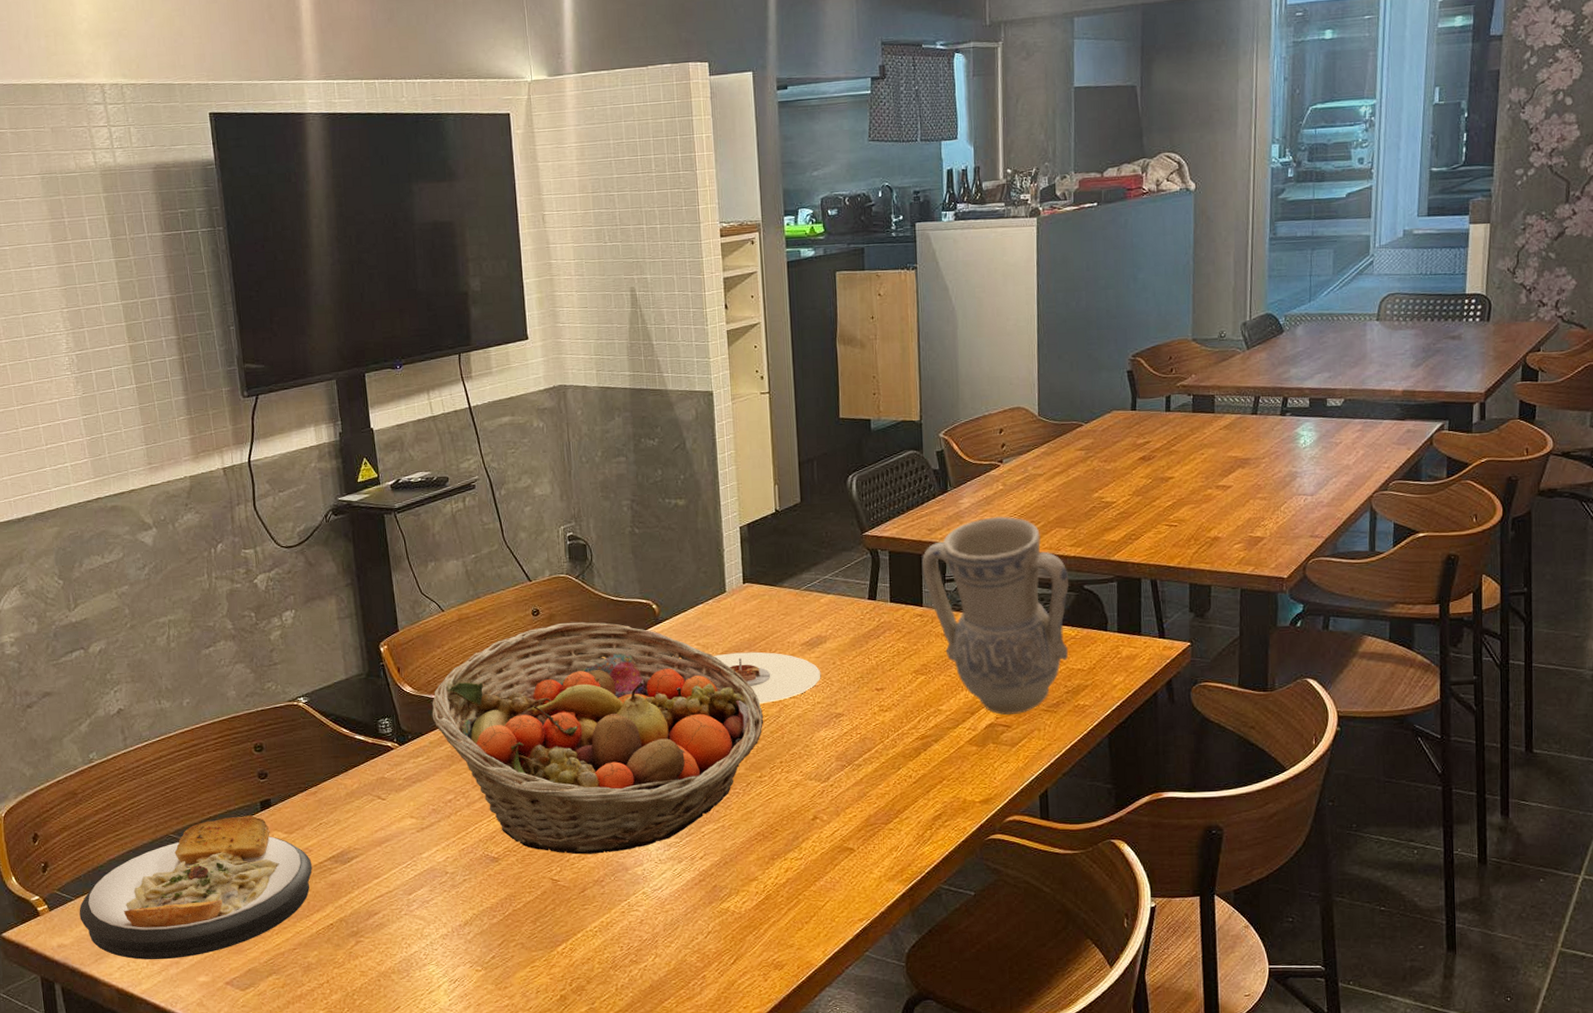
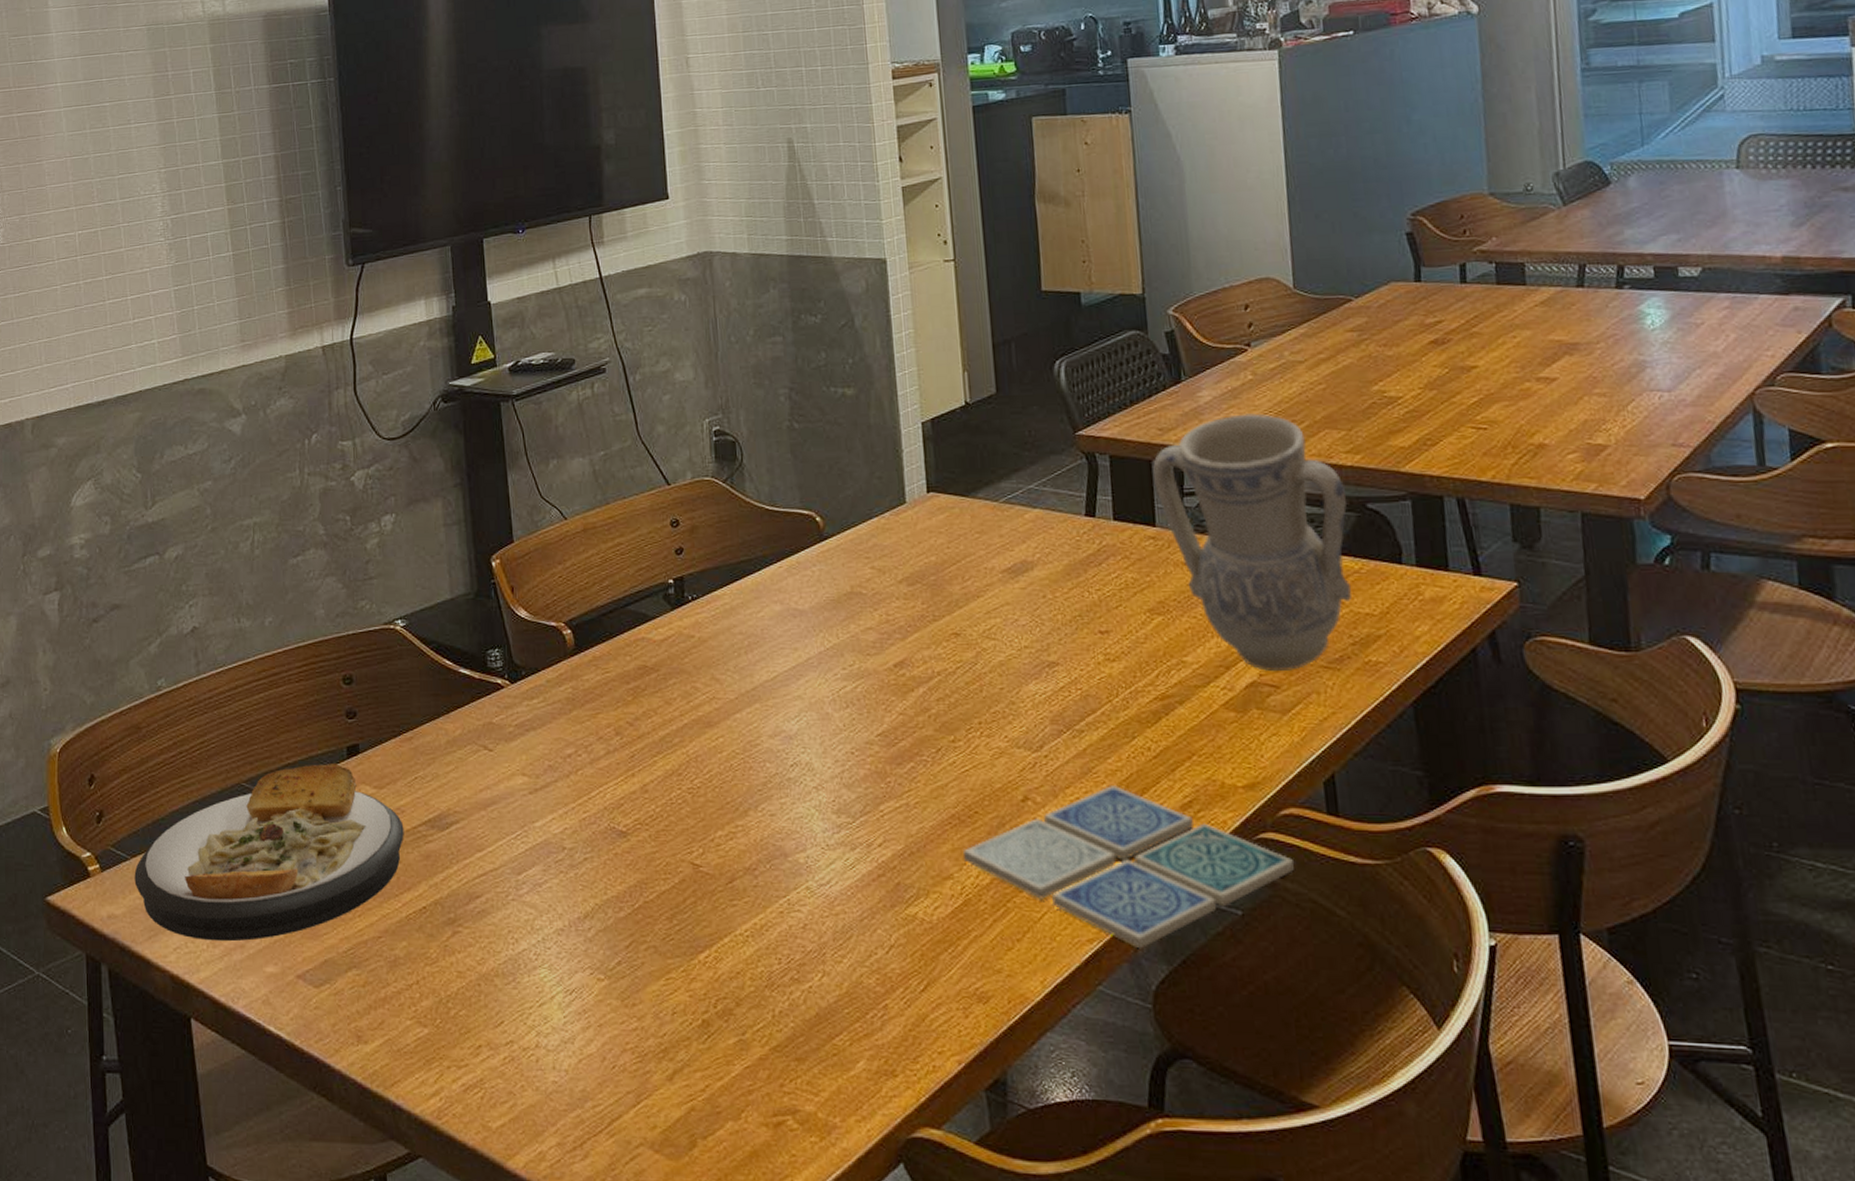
fruit basket: present [432,622,764,855] -> none [550,536,957,833]
plate: present [714,651,821,703] -> none [892,579,1028,645]
drink coaster: none [765,805,1014,924] -> present [962,786,1294,949]

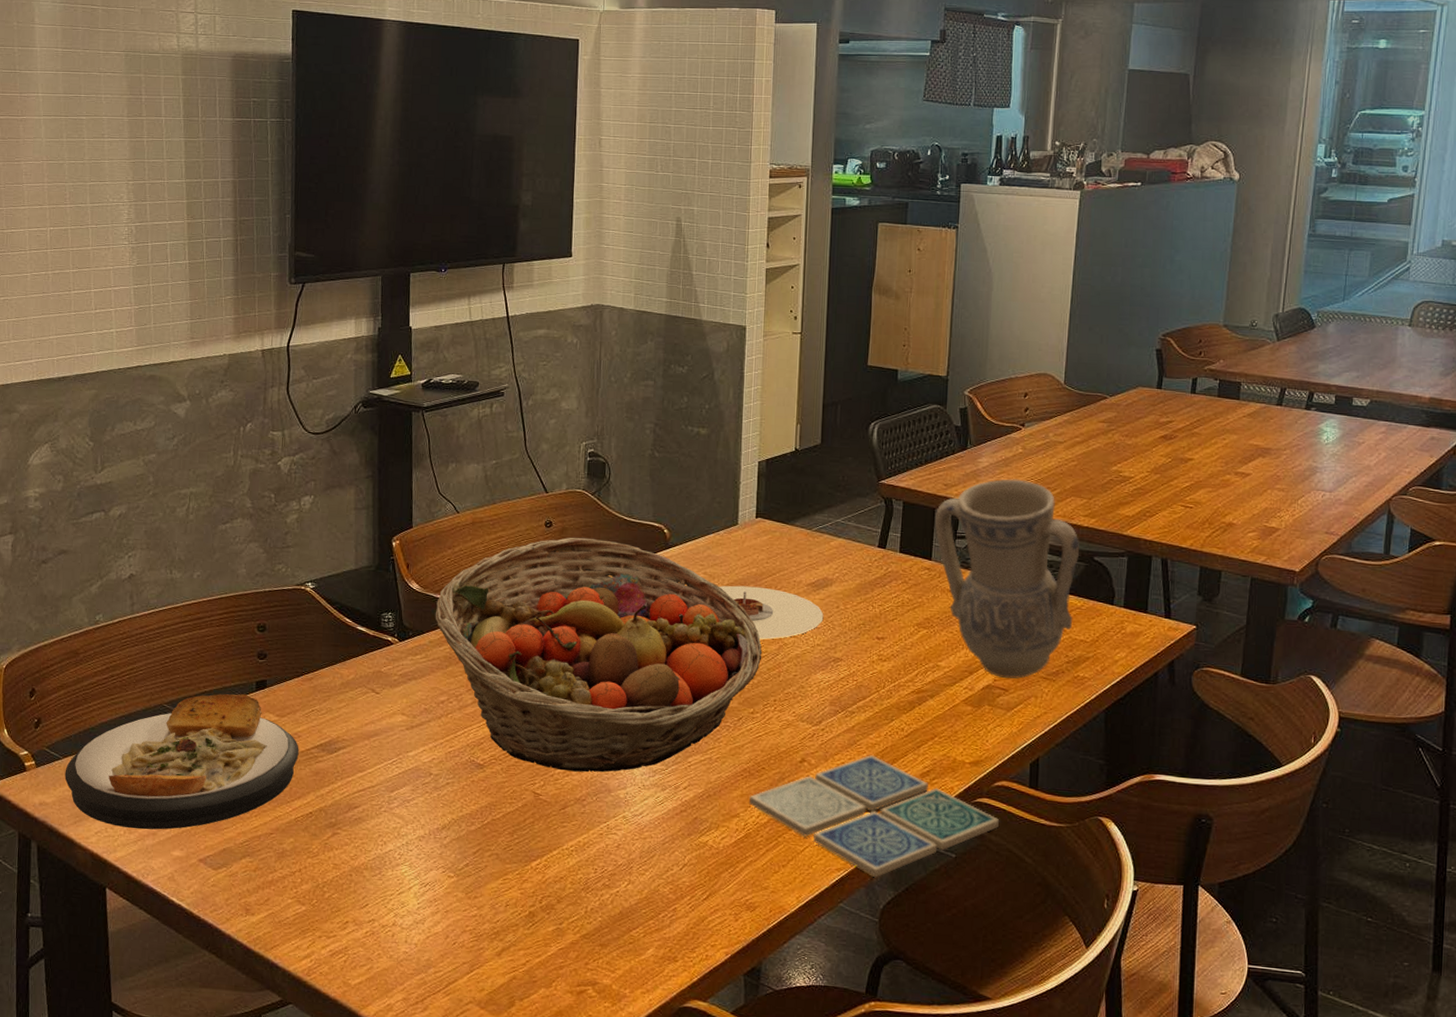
fruit basket: none [550,536,957,833] -> present [435,537,763,773]
plate: none [892,579,1028,645] -> present [719,585,824,640]

